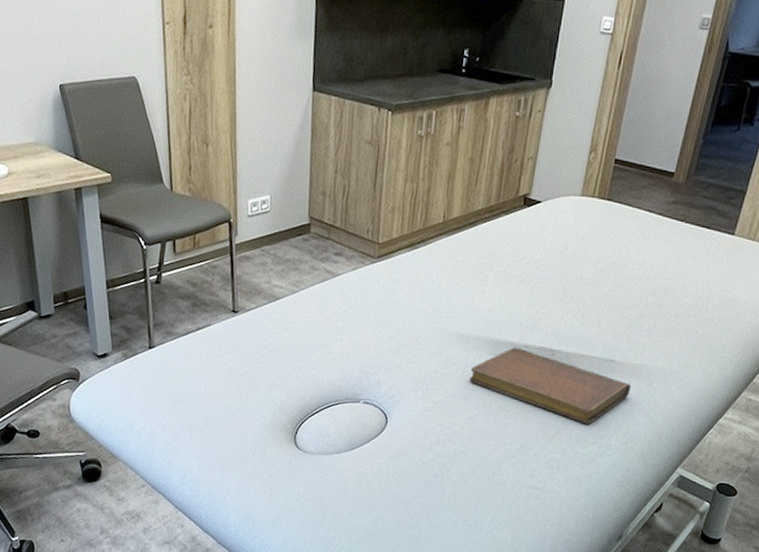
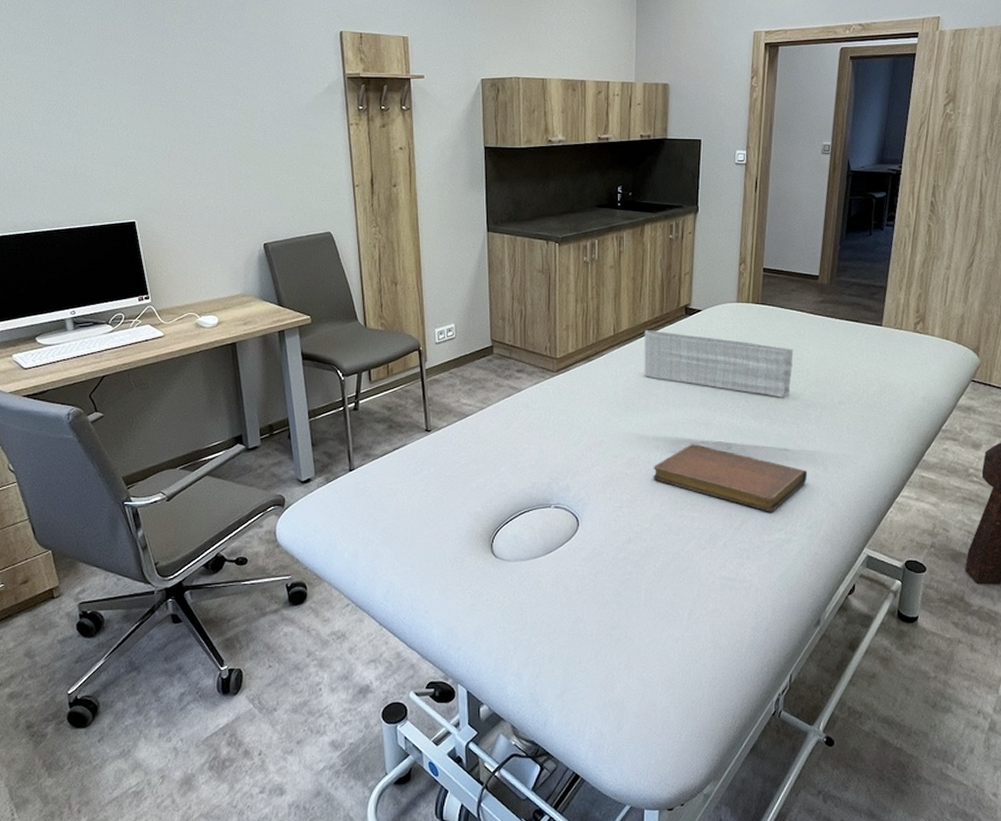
hand towel: none [471,219,635,305] -> present [644,330,794,398]

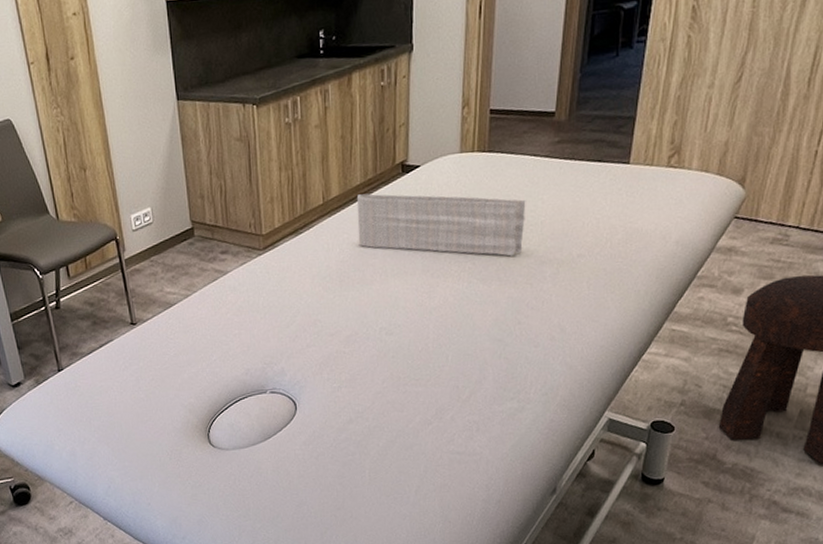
notebook: present [653,444,808,512] -> none [372,315,543,381]

